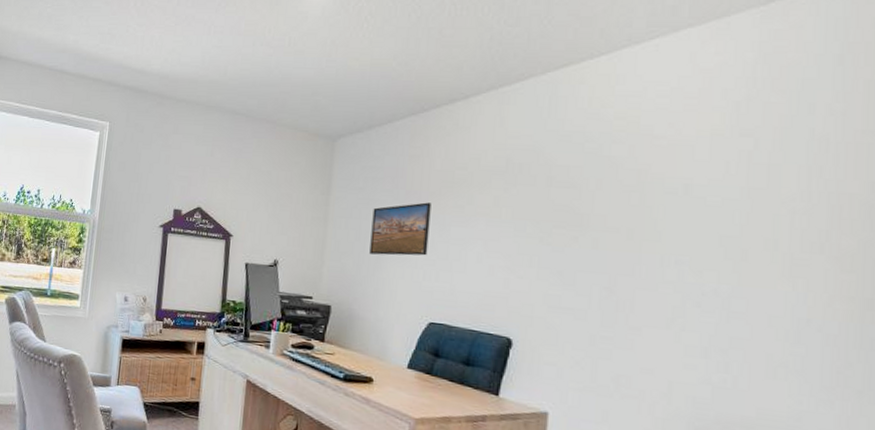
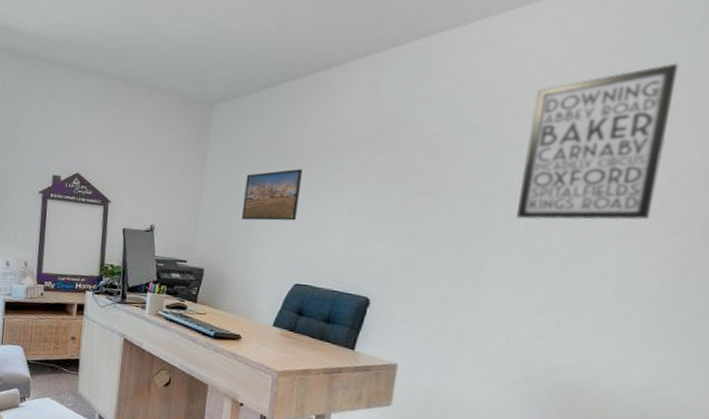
wall art: none [666,94,824,256] -> present [516,63,679,220]

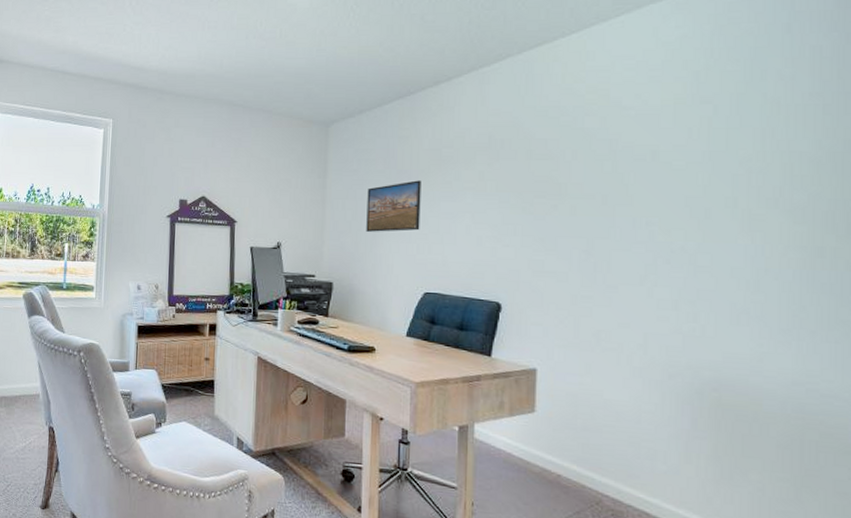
wall art: present [516,63,679,220] -> none [637,60,774,217]

